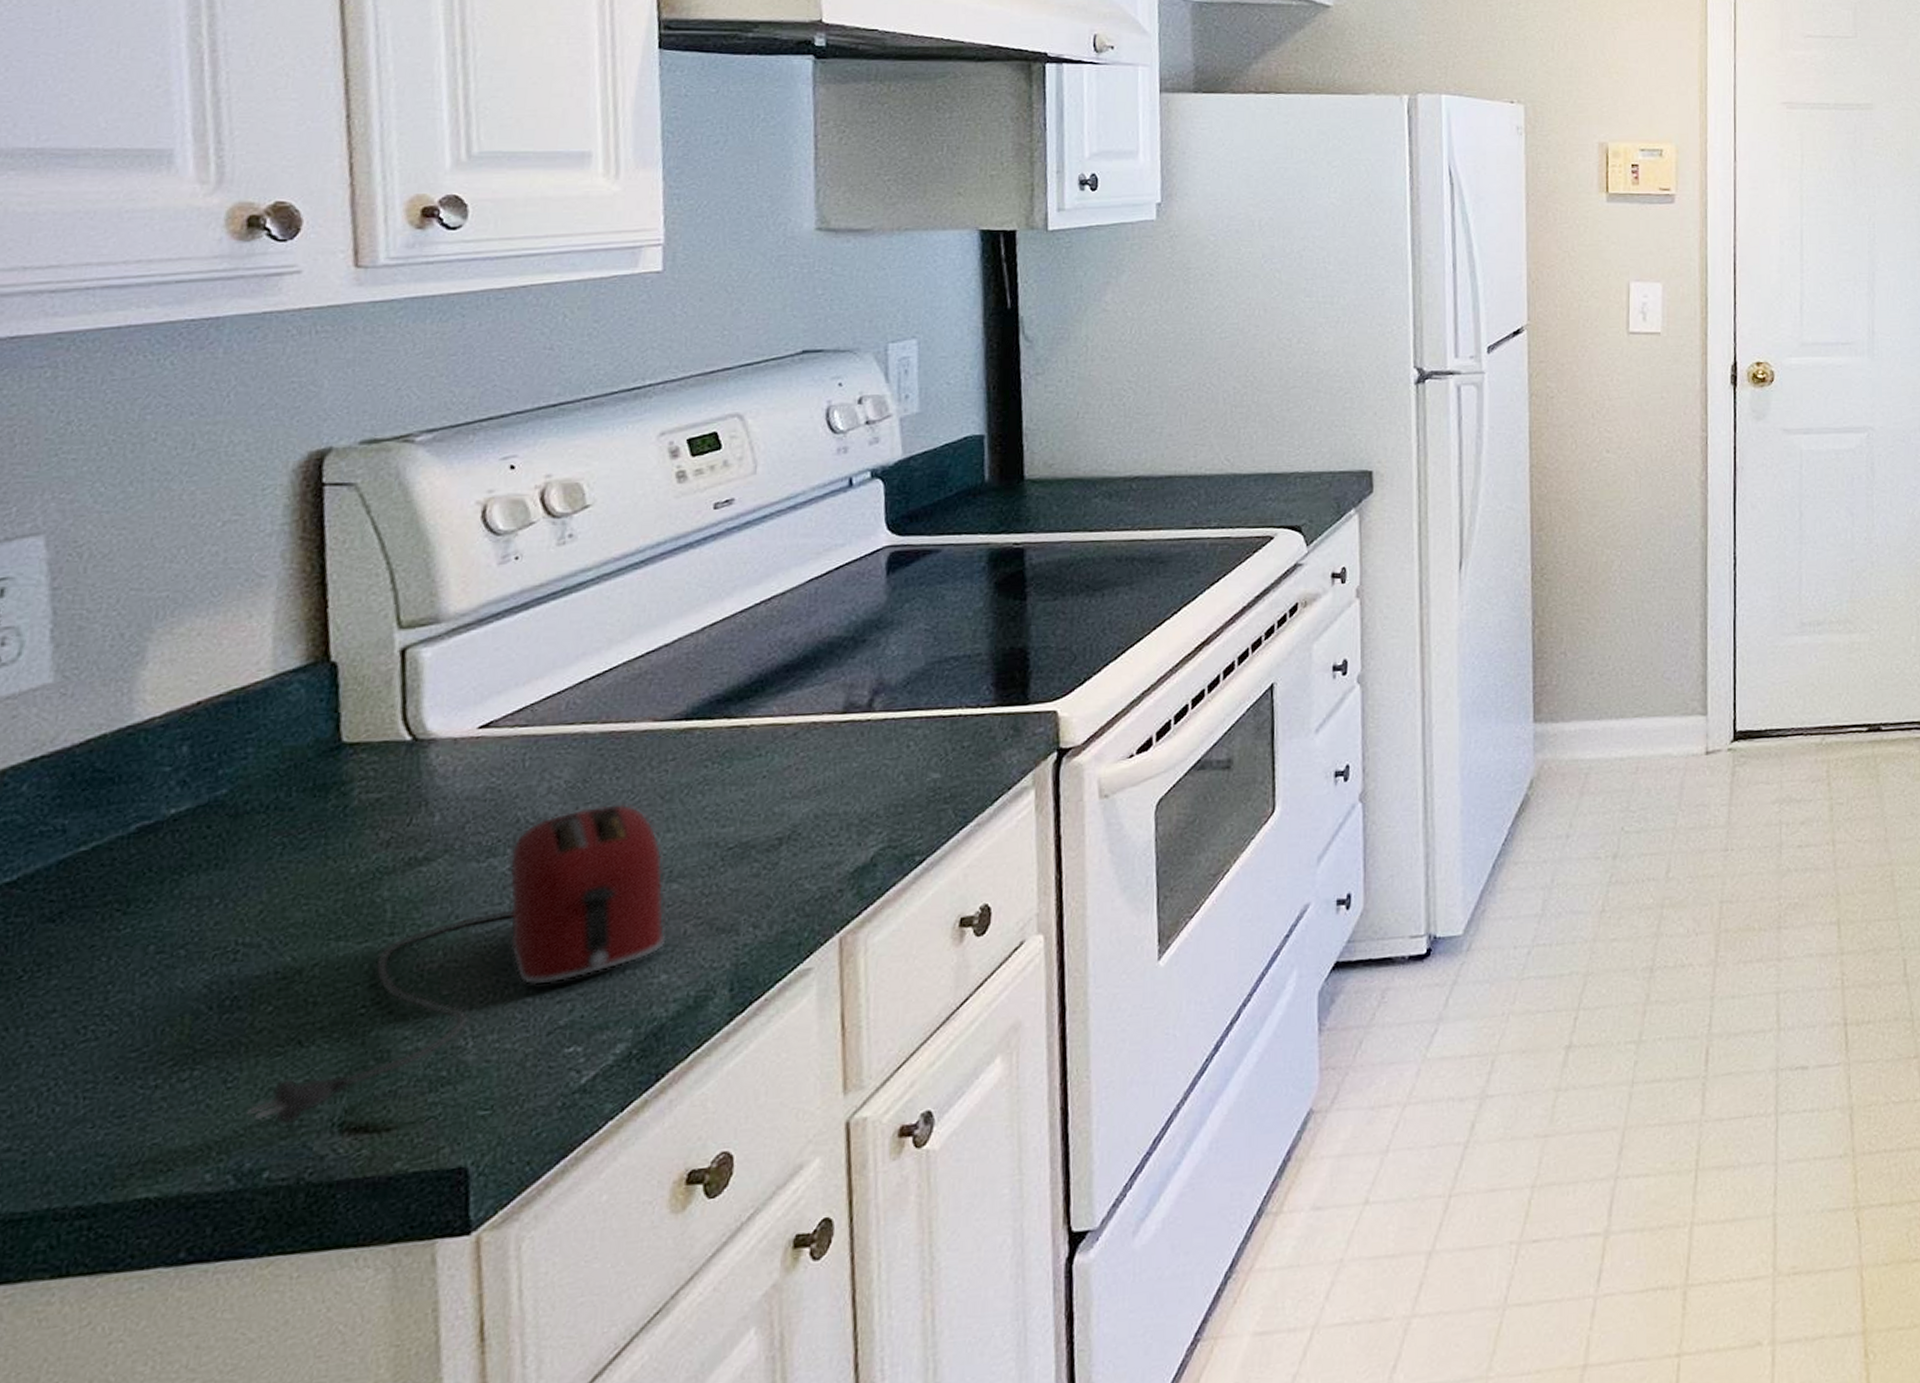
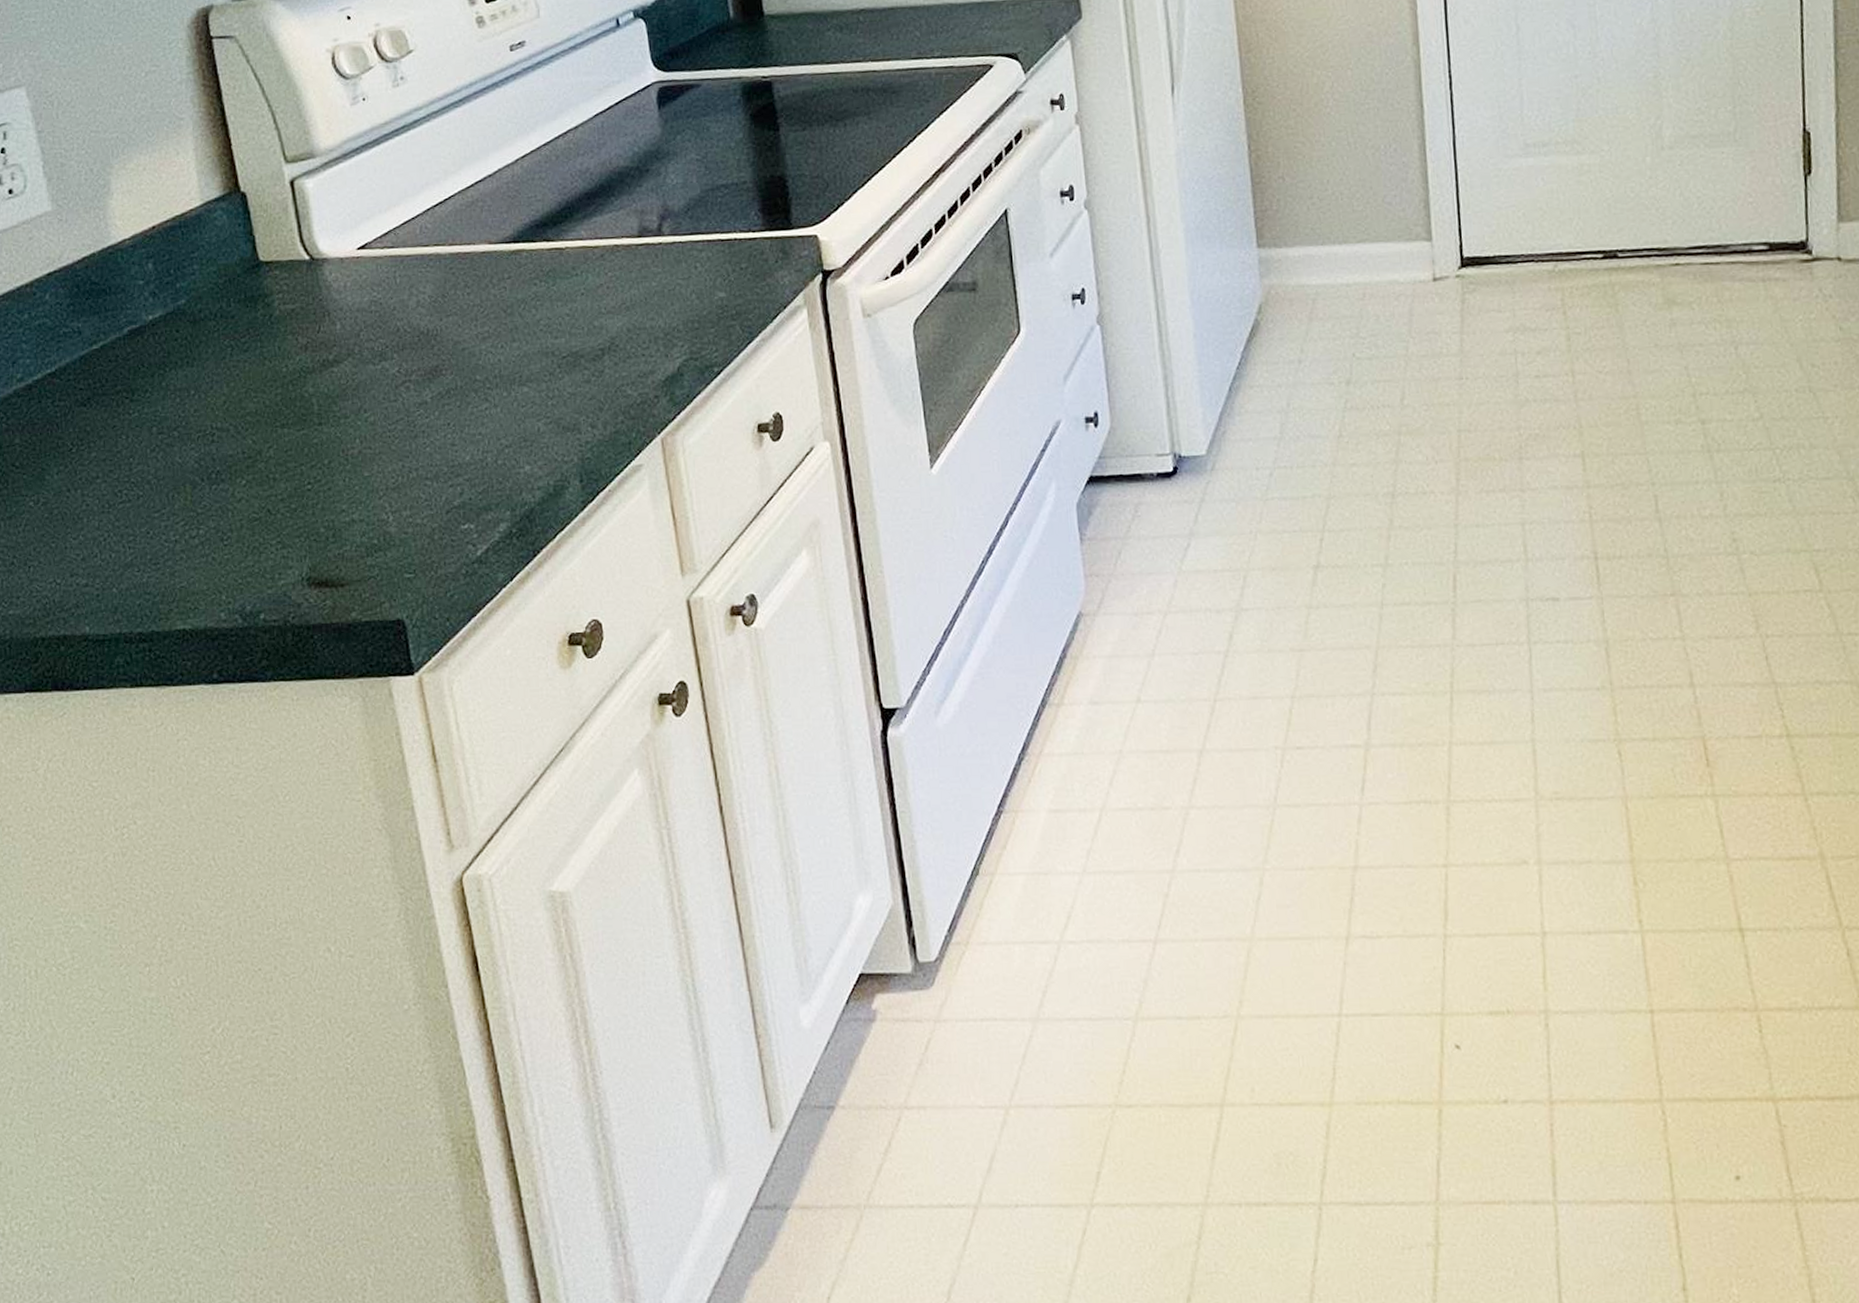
toaster: present [247,803,666,1126] -> none [241,316,525,578]

